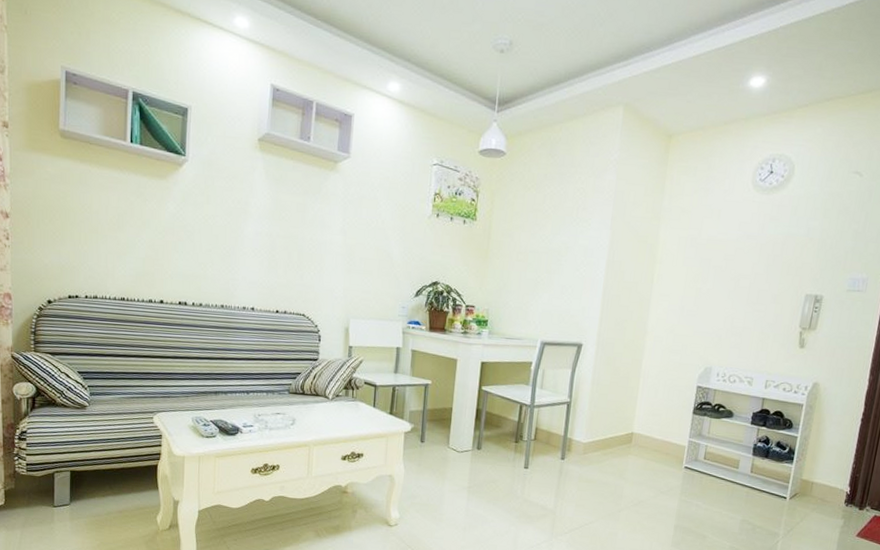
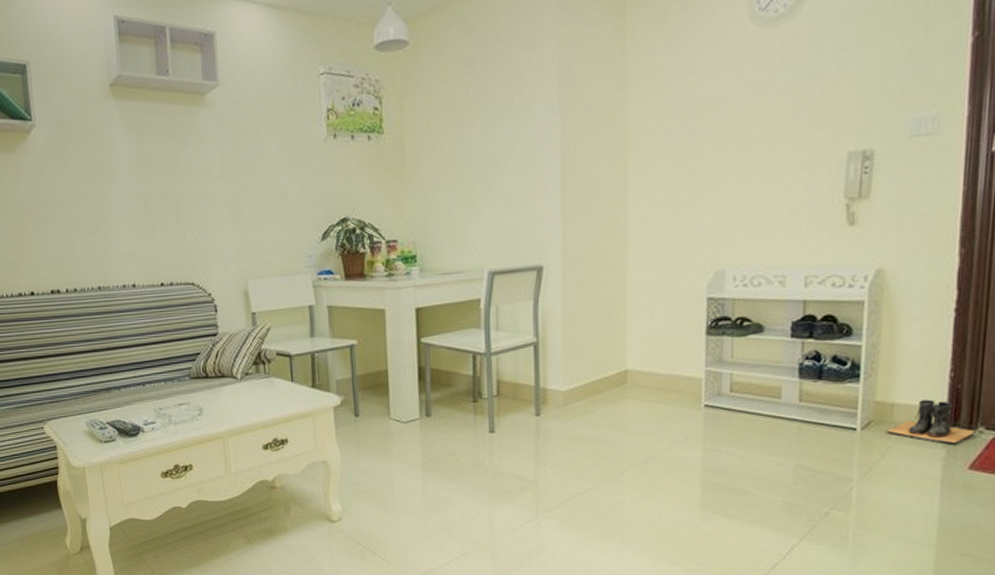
boots: none [806,482,865,517] -> present [886,399,976,445]

